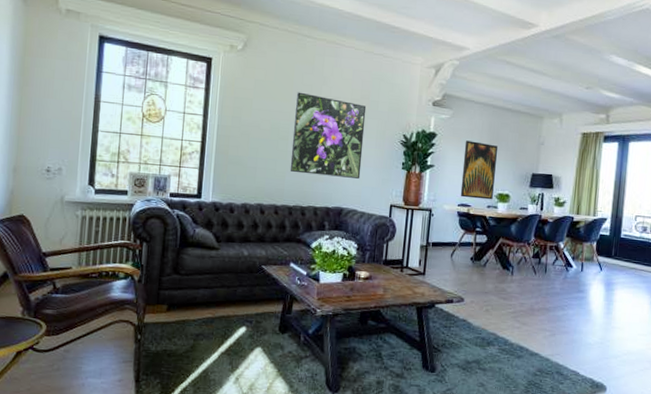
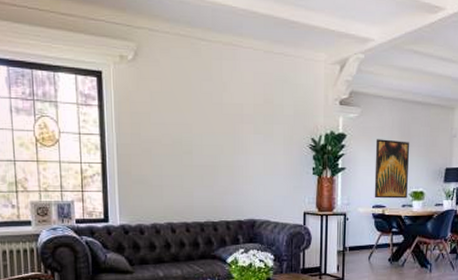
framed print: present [290,92,367,179] -> none [196,101,271,188]

